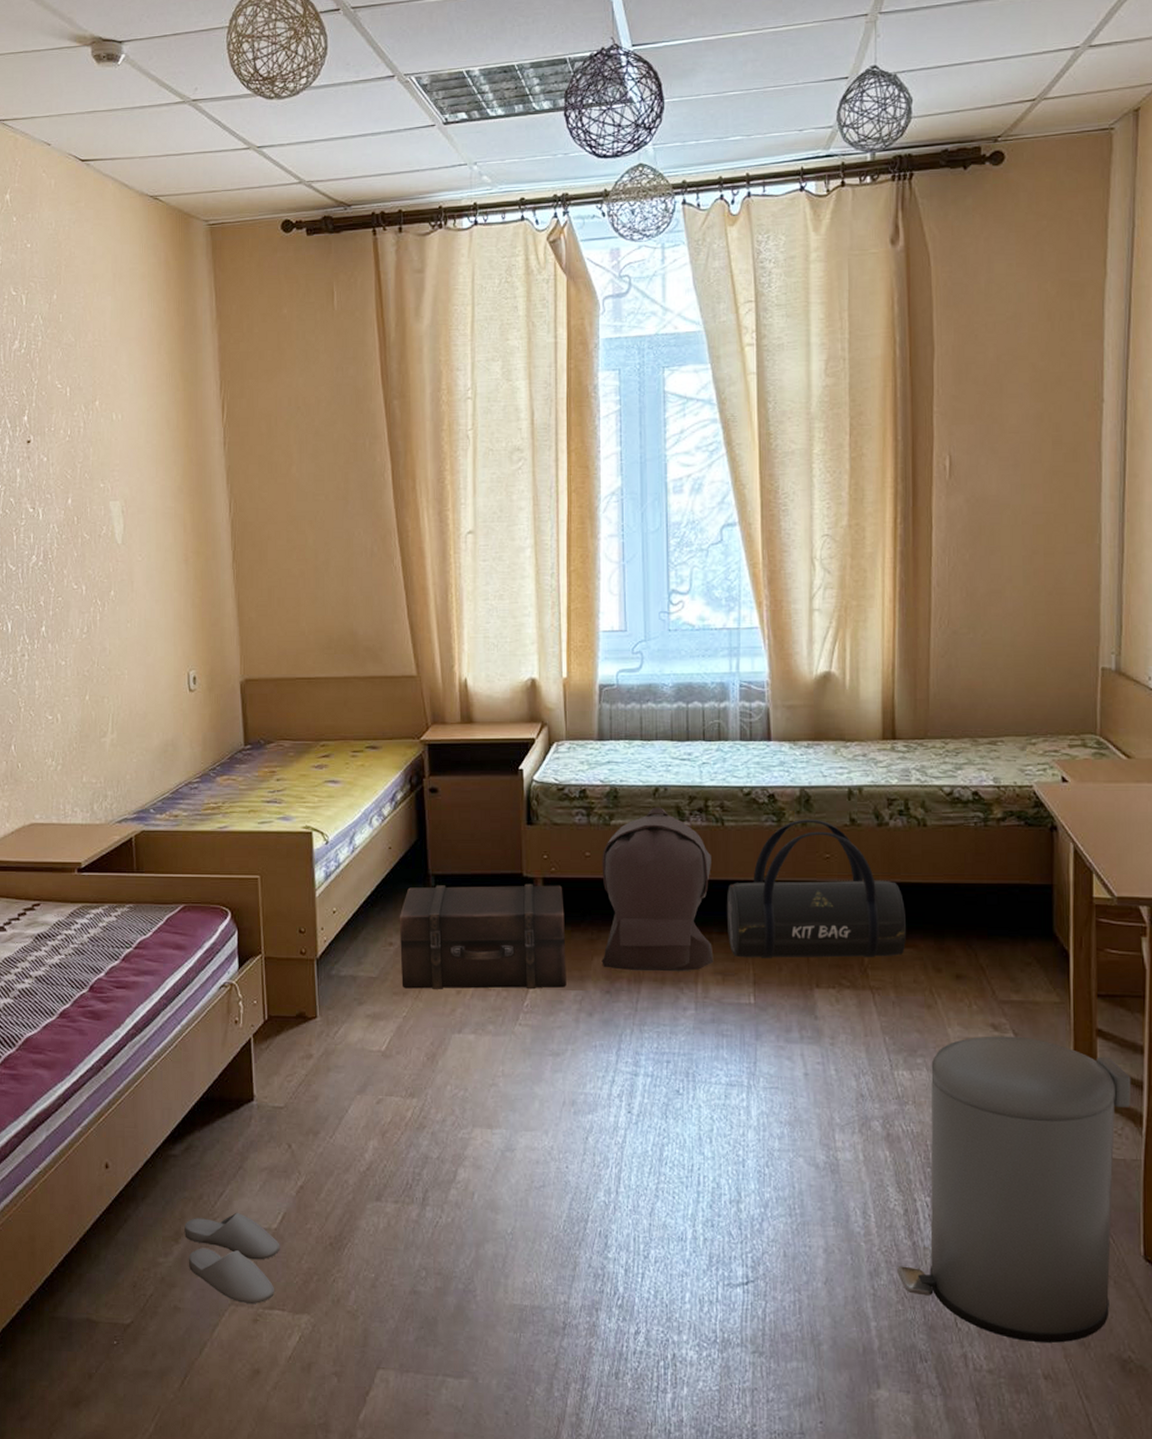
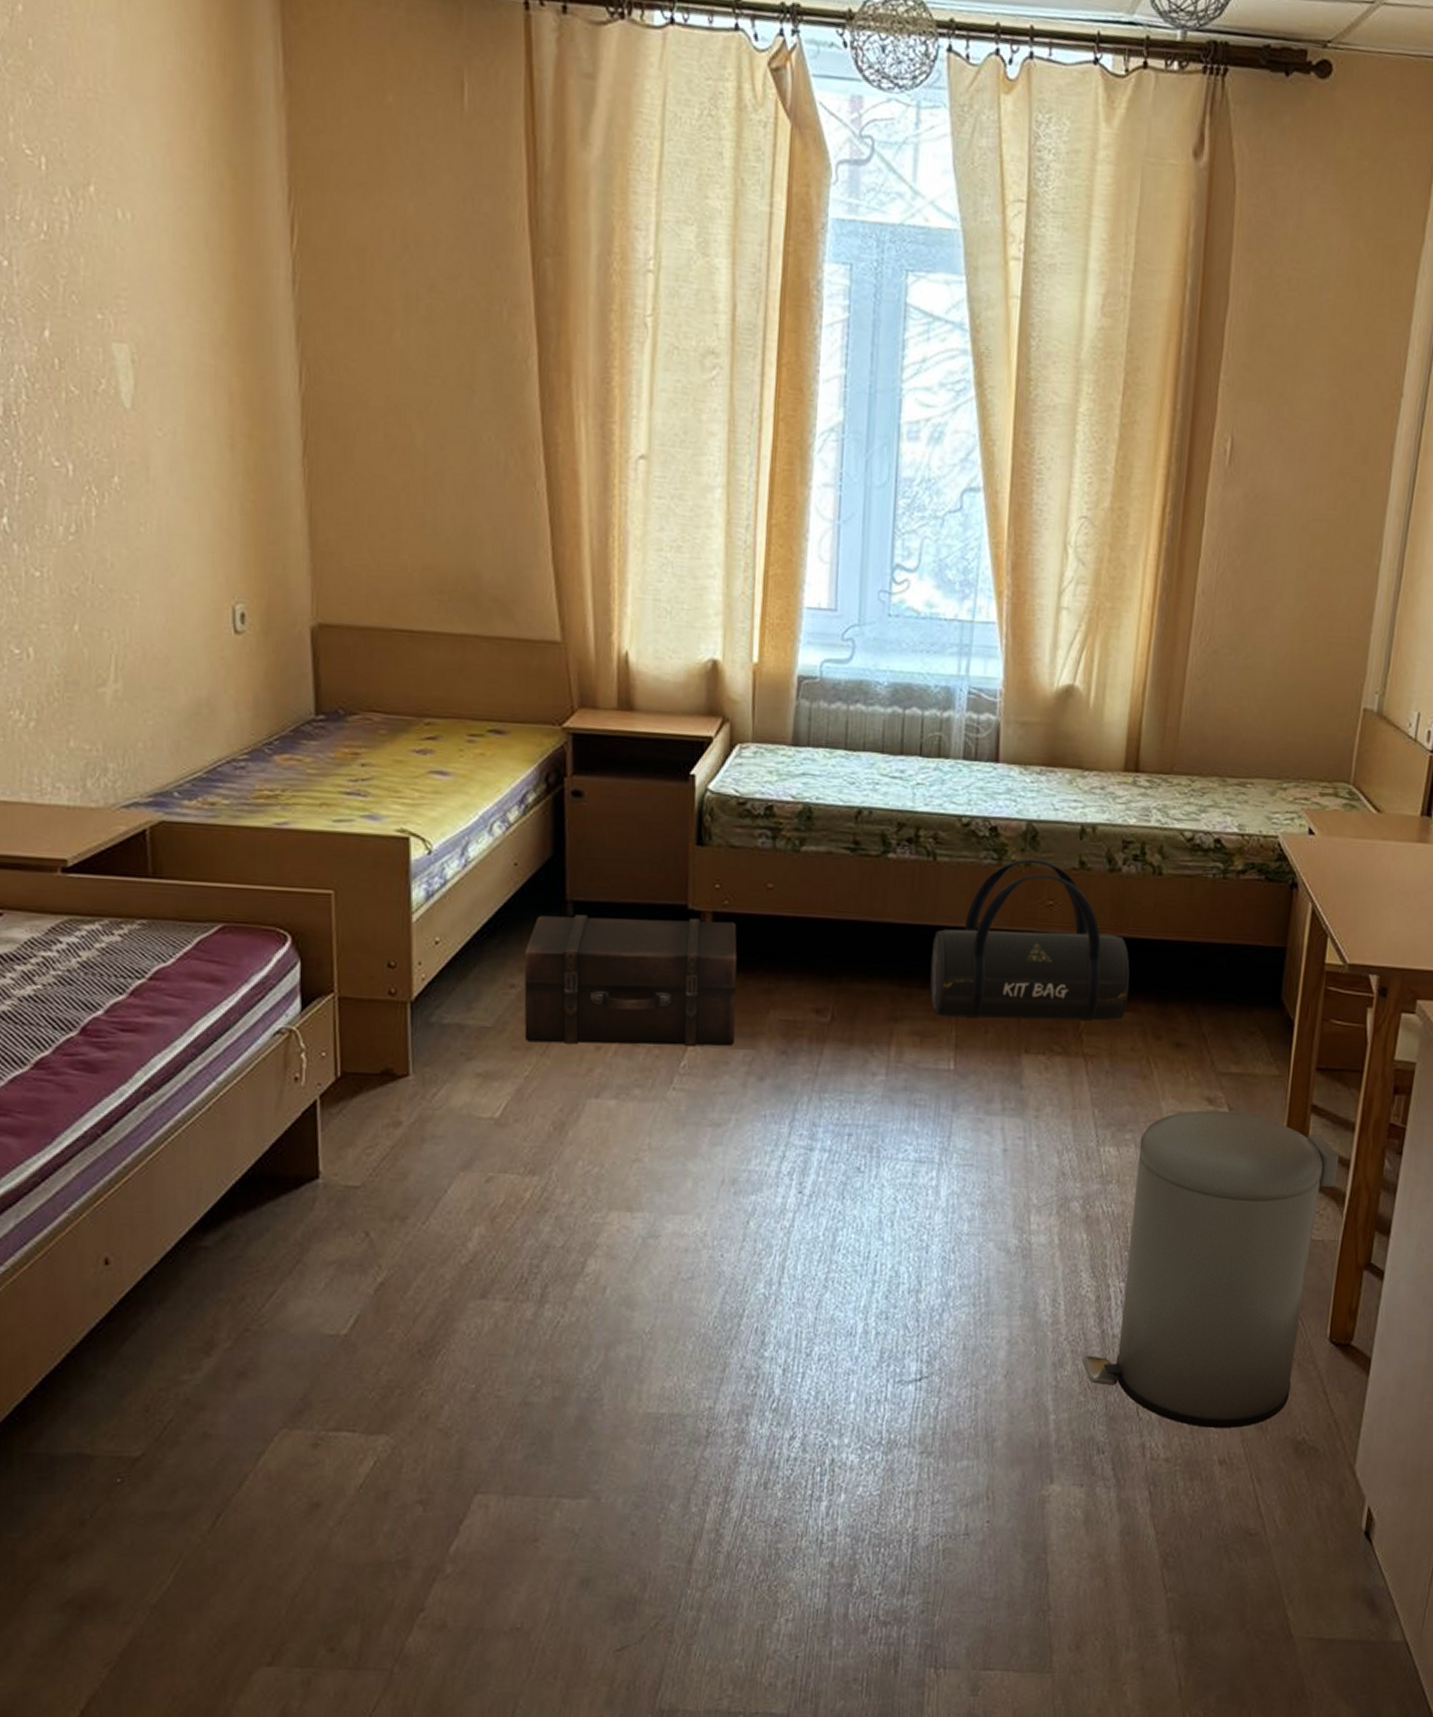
slippers: present [185,1212,280,1304] -> none [219,1316,351,1425]
backpack: present [601,807,714,972] -> none [779,833,918,1031]

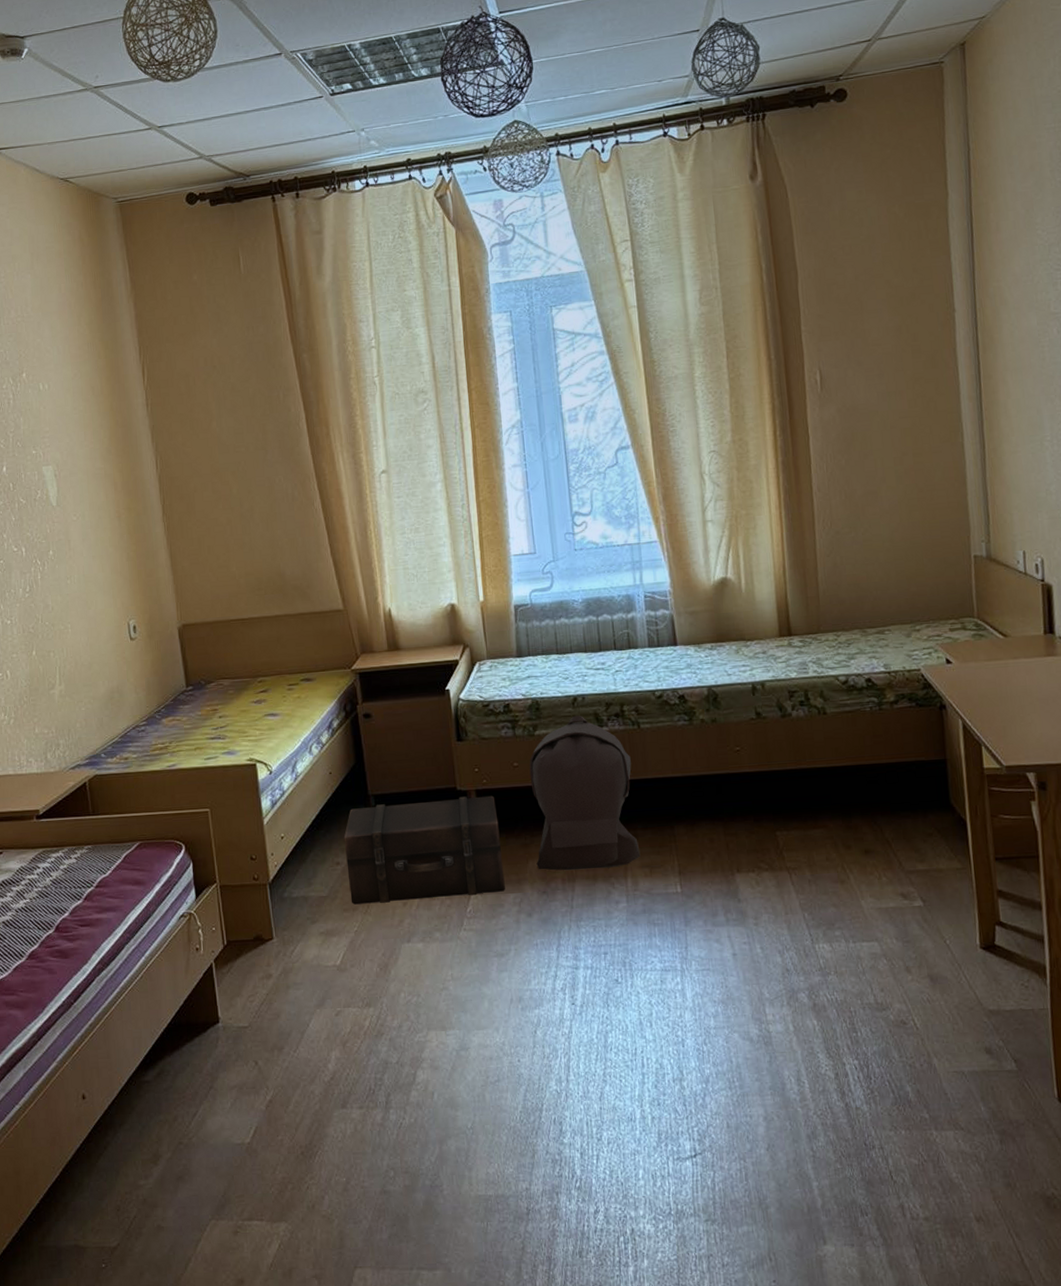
backpack: none [779,833,918,1031] -> present [529,715,641,871]
duffel bag: present [930,858,1130,1022] -> none [648,715,817,850]
pedal bin: present [1082,1110,1340,1428] -> none [833,903,1034,1188]

